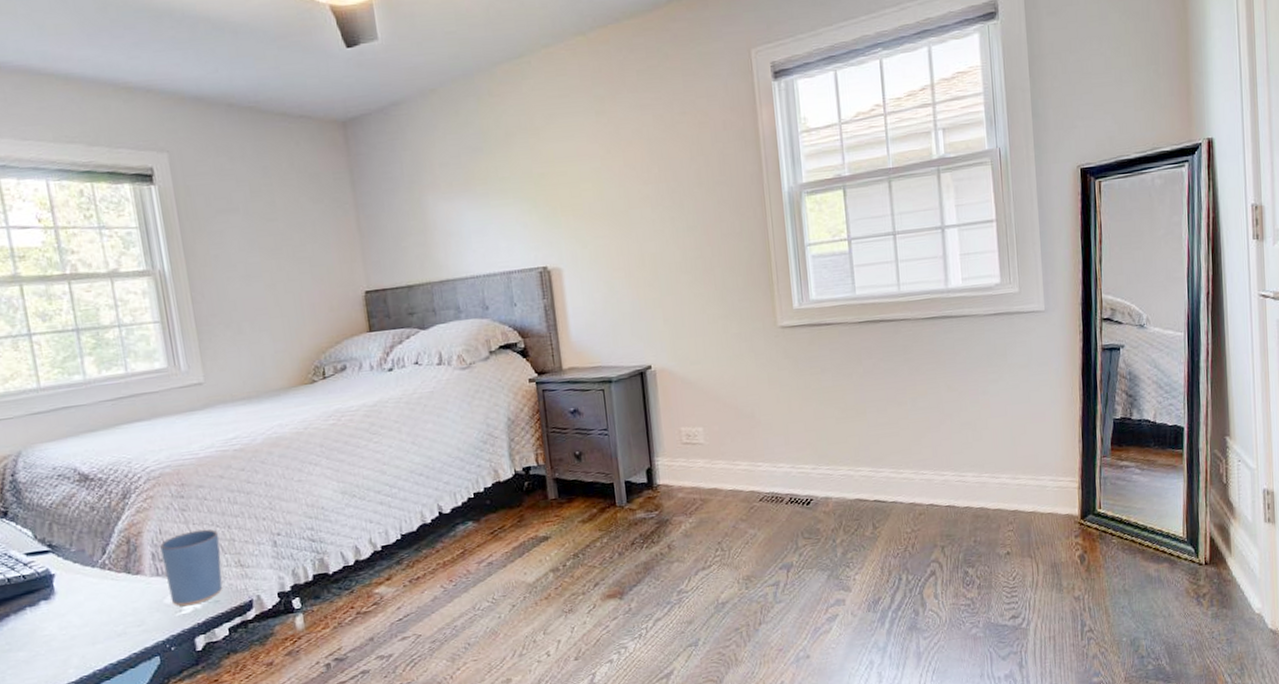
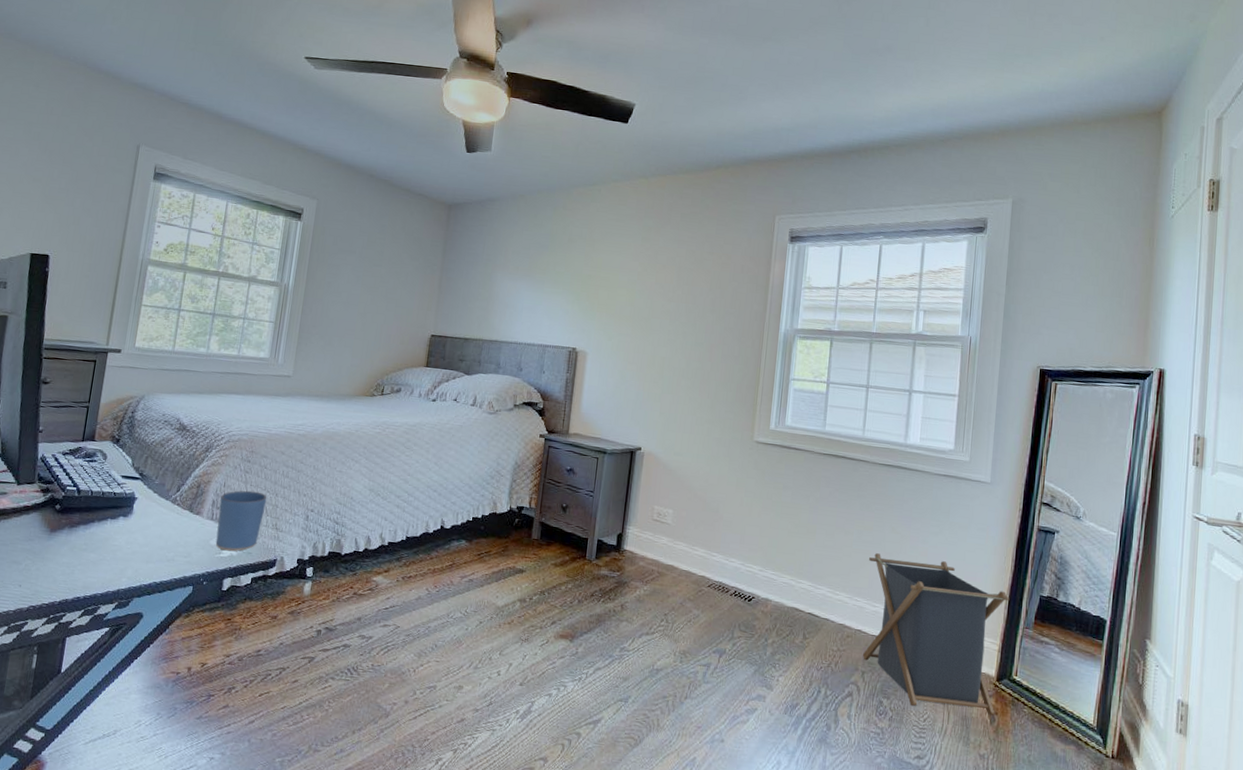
laundry basket: none [927,408,1084,567] -> present [863,553,1010,716]

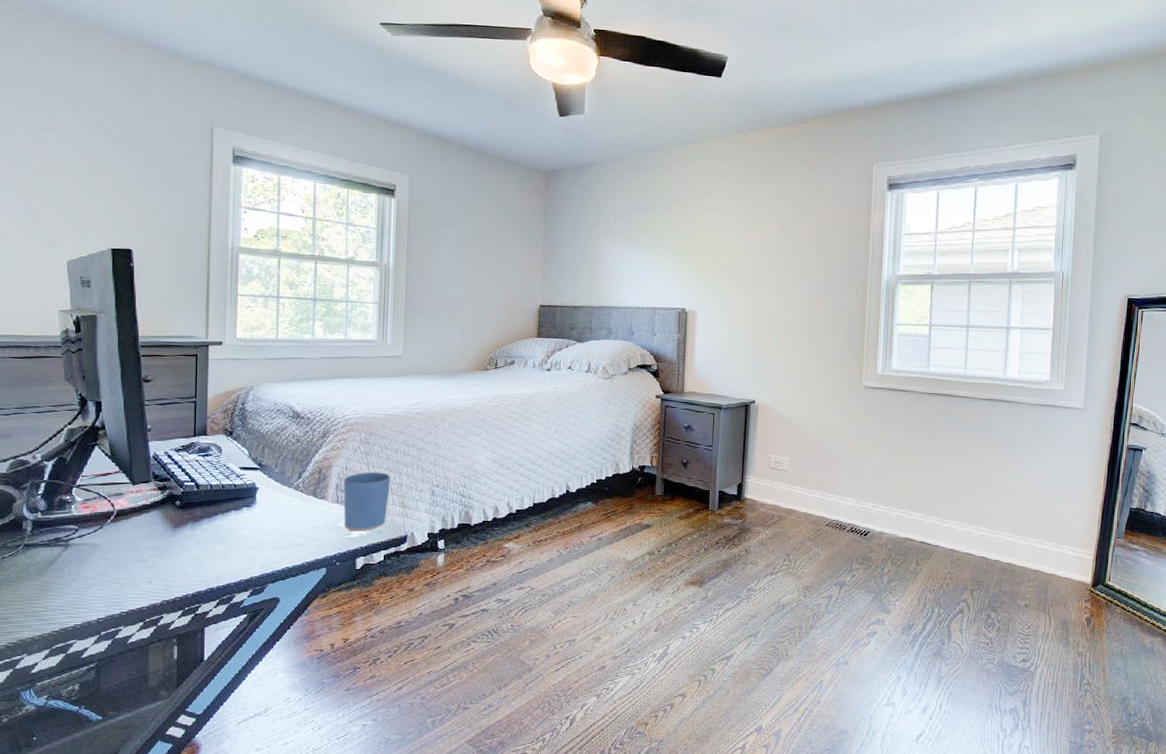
laundry basket: present [863,553,1010,716] -> none [972,482,1103,618]

